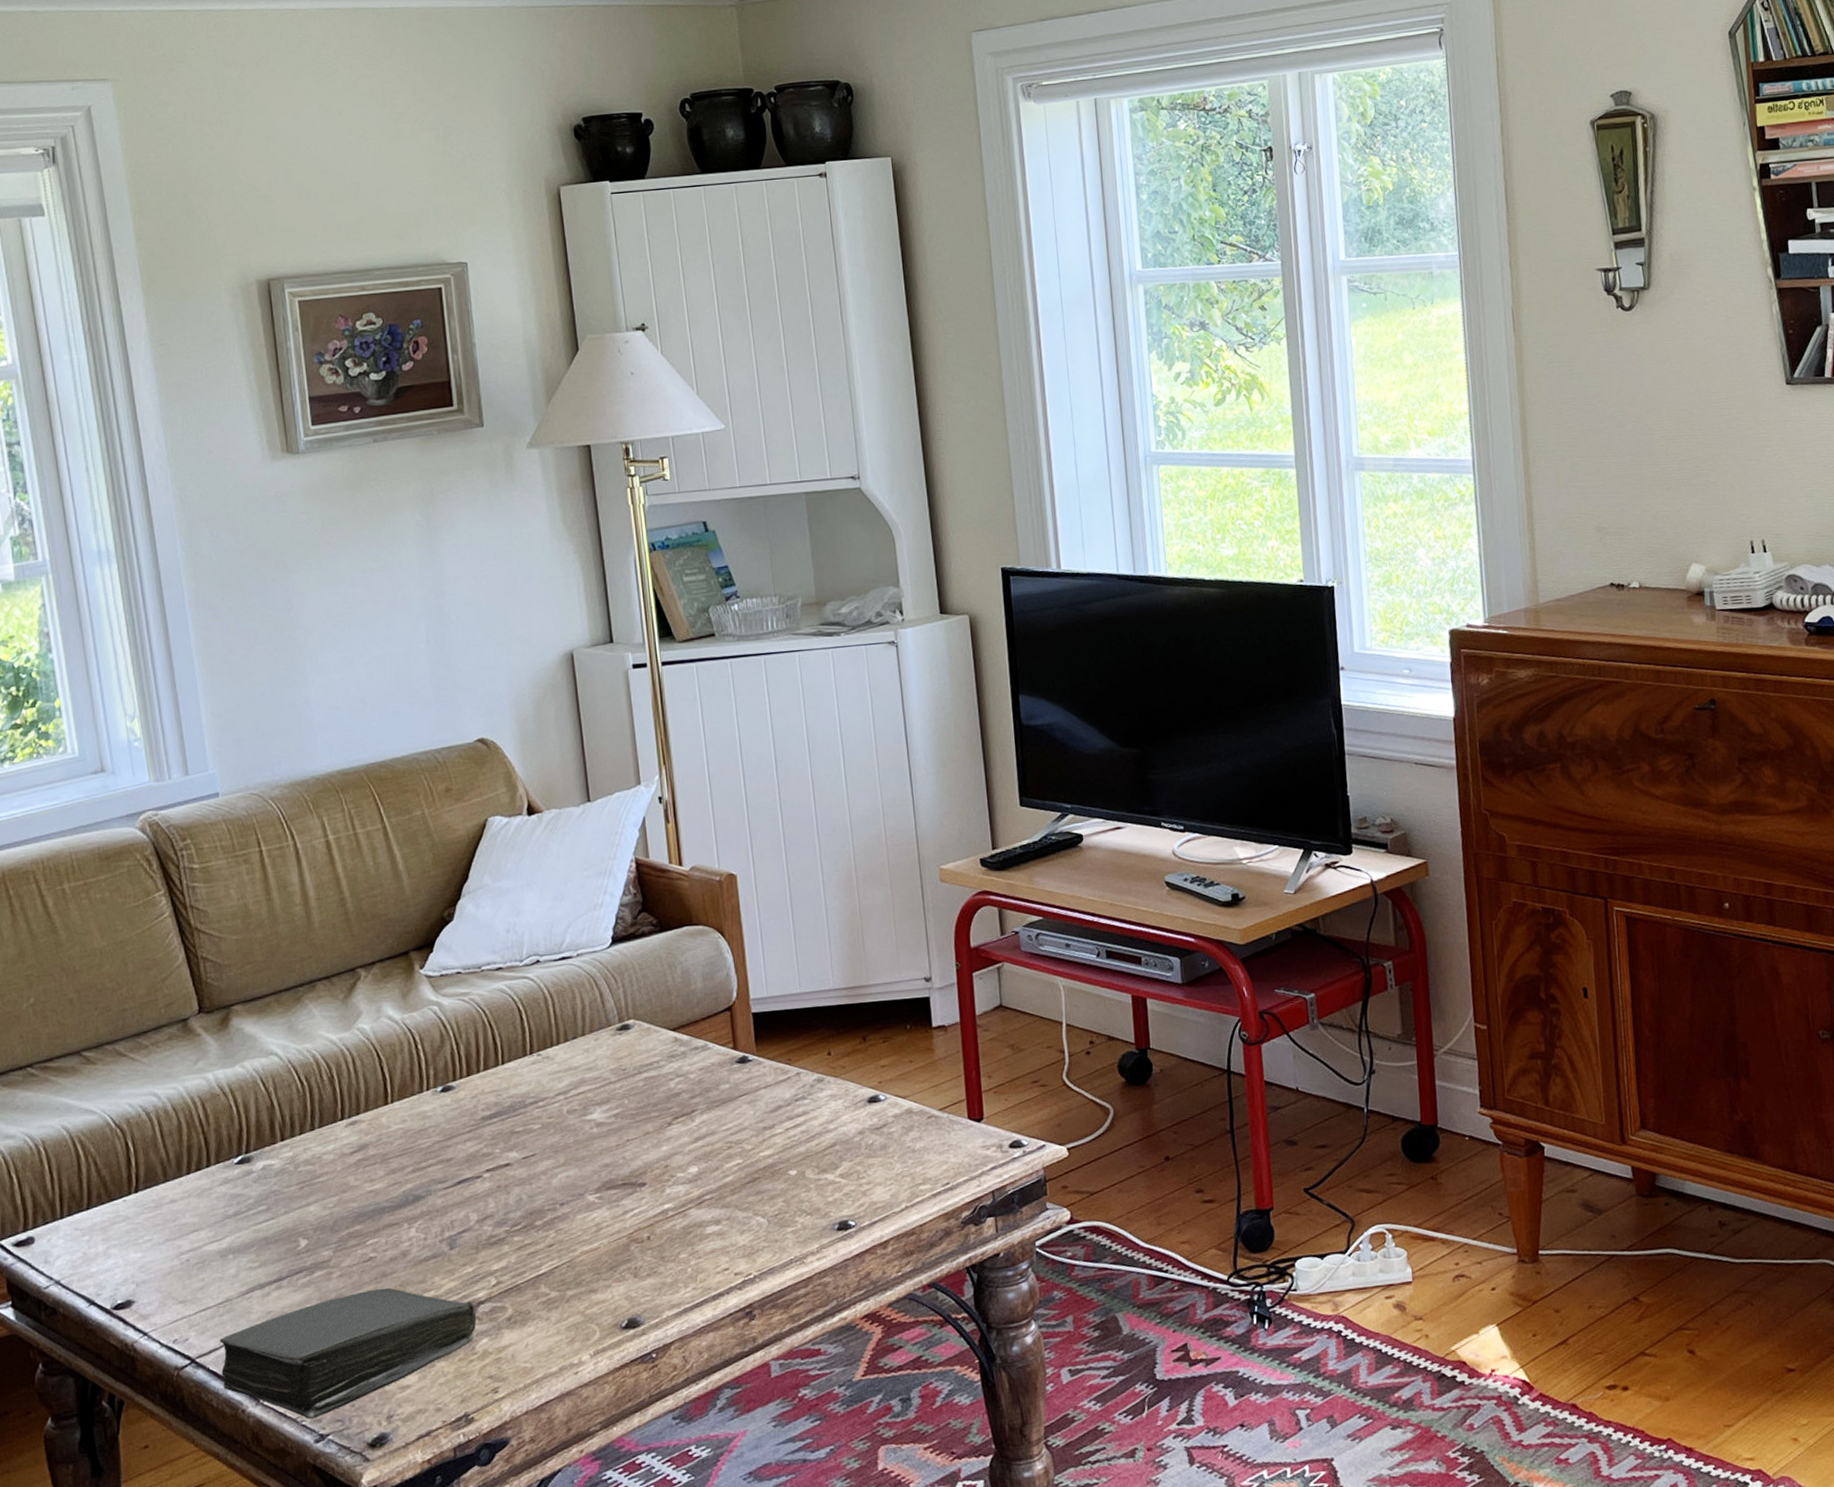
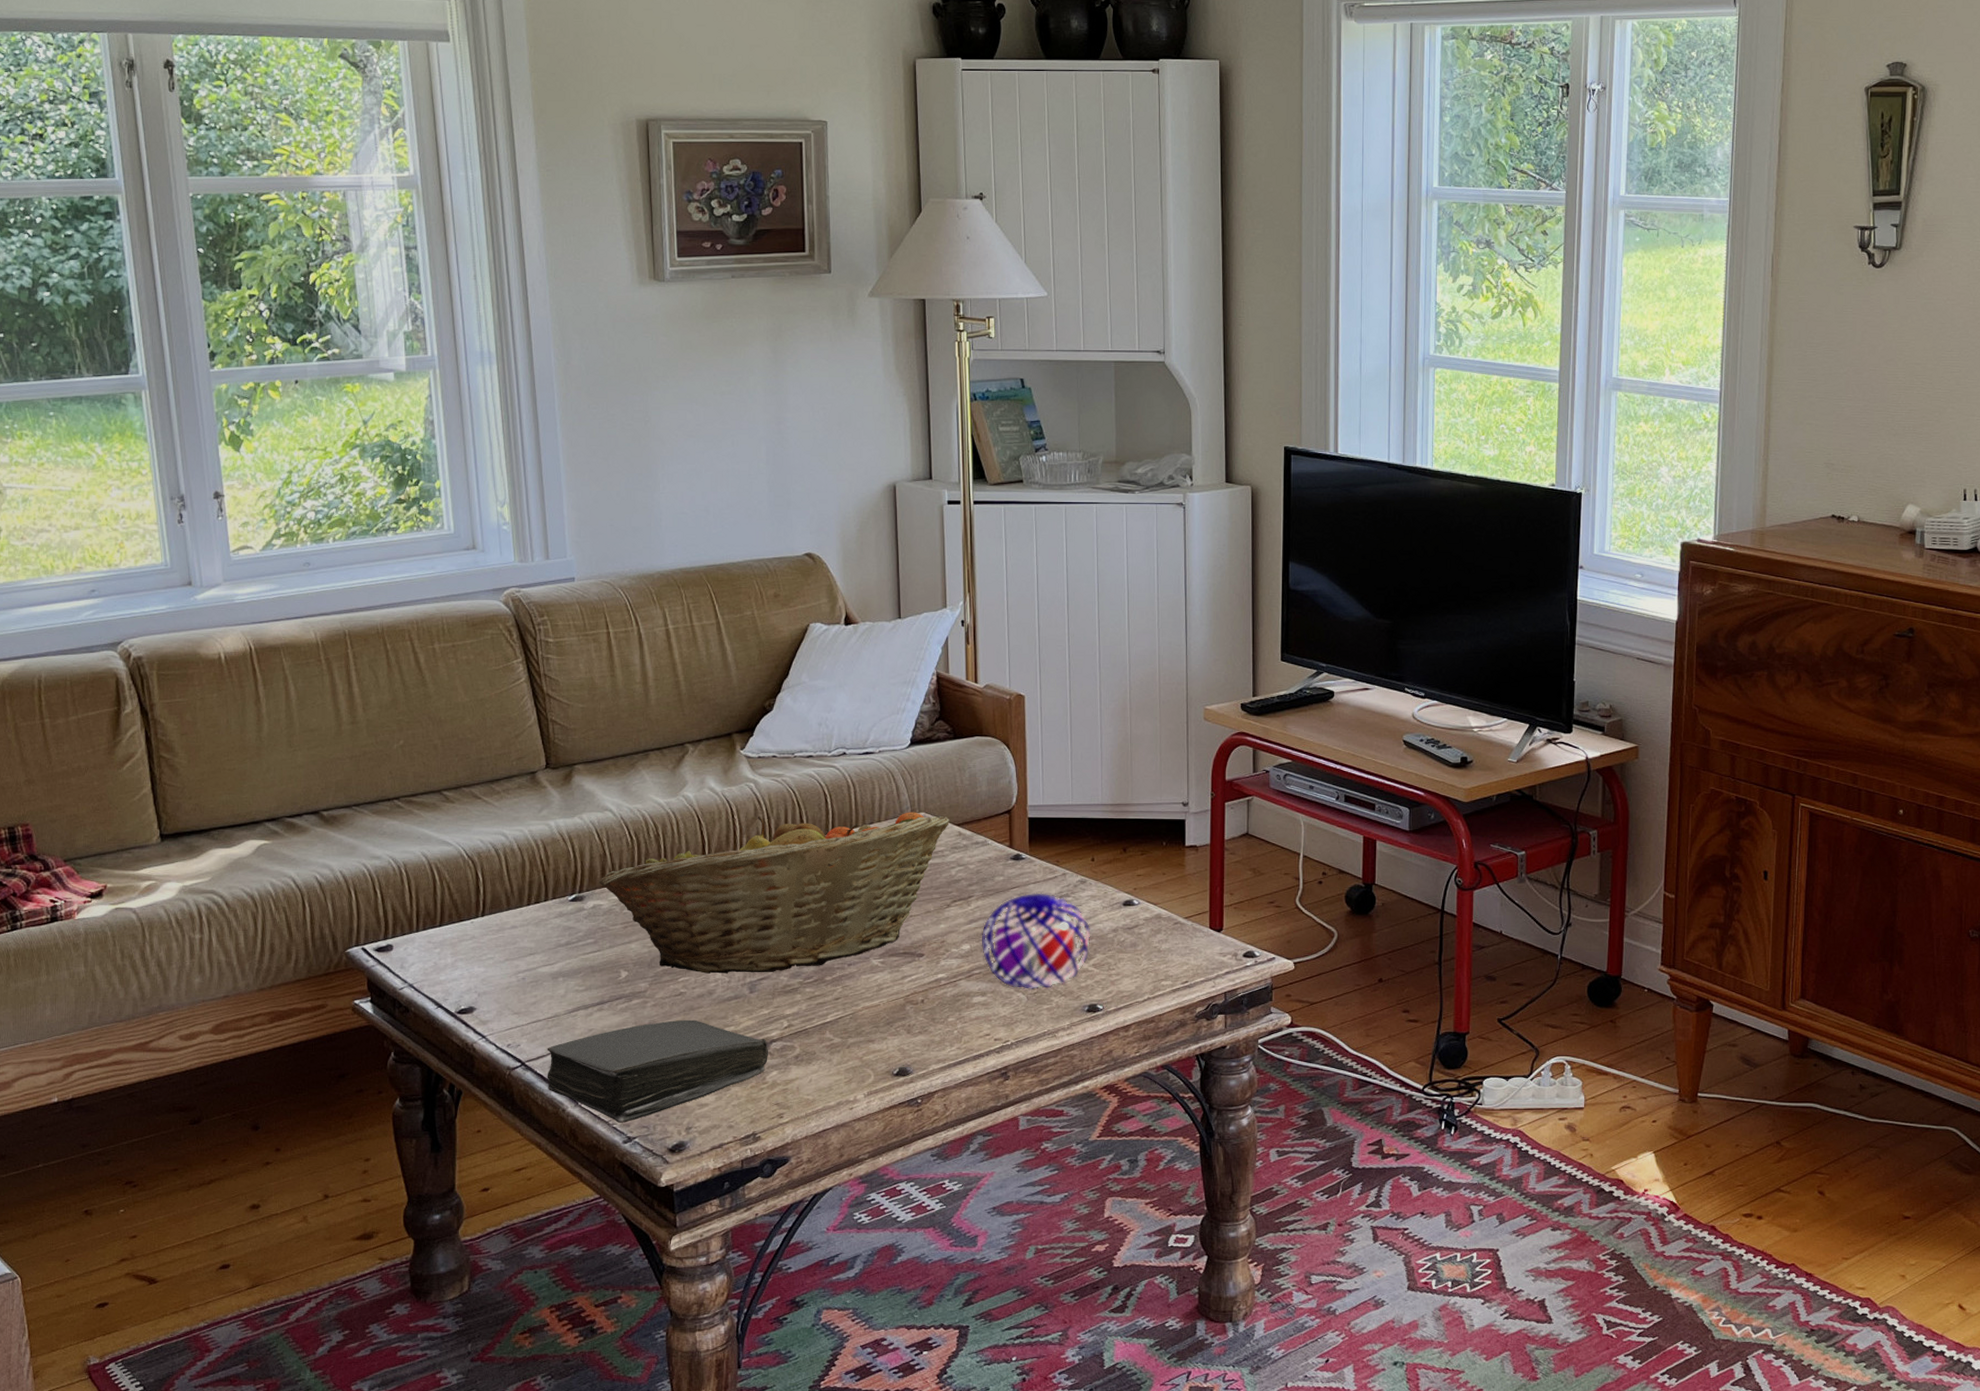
fruit basket: none [267,1020,663,1232] -> present [599,812,950,974]
decorative orb: none [709,1098,834,1212] -> present [981,892,1091,989]

